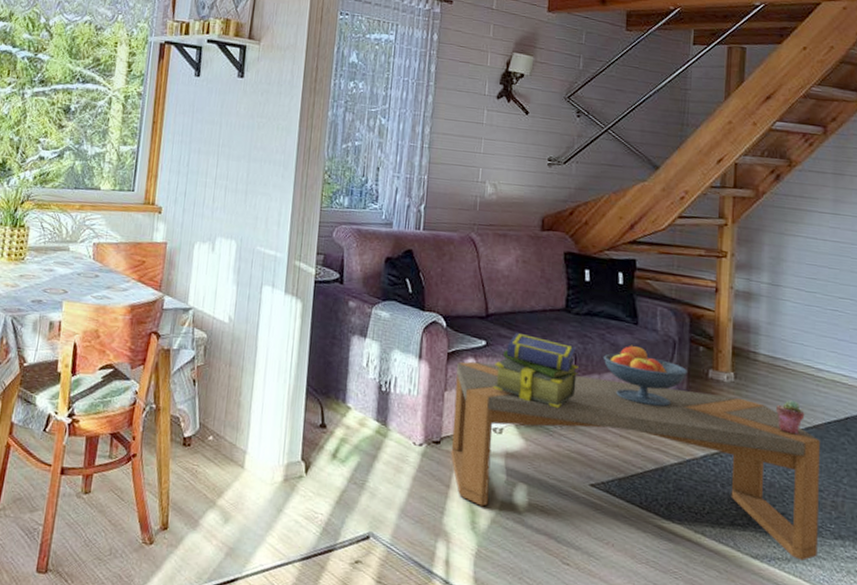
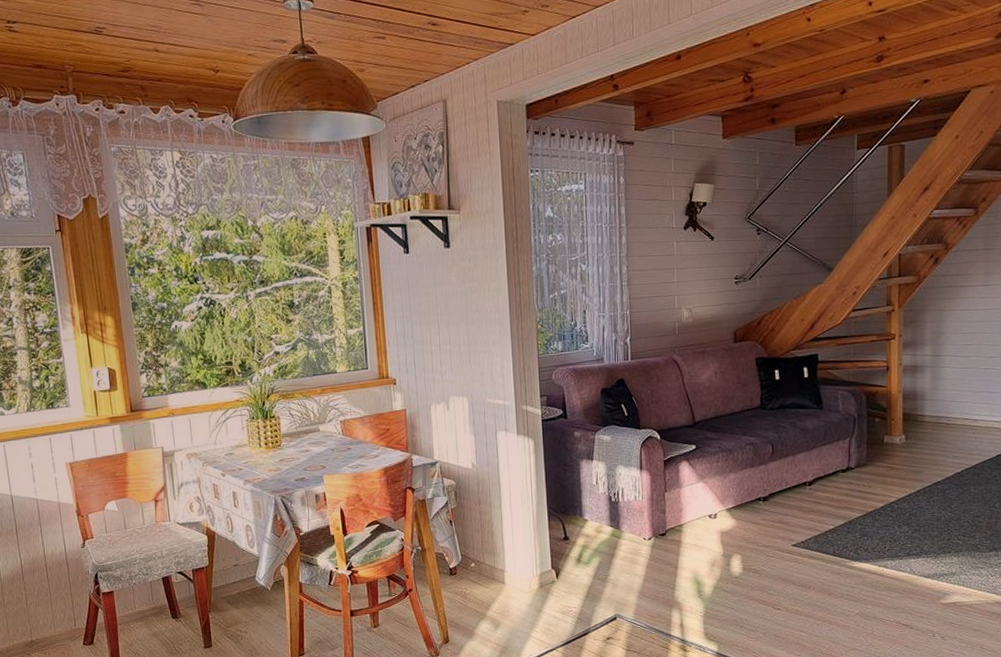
coffee table: present [451,361,820,561] -> none [672,454,977,578]
stack of books: present [493,332,579,409] -> none [705,433,776,490]
fruit bowl: present [603,345,687,407] -> none [795,427,866,474]
potted succulent: present [776,400,805,435] -> none [941,449,964,476]

